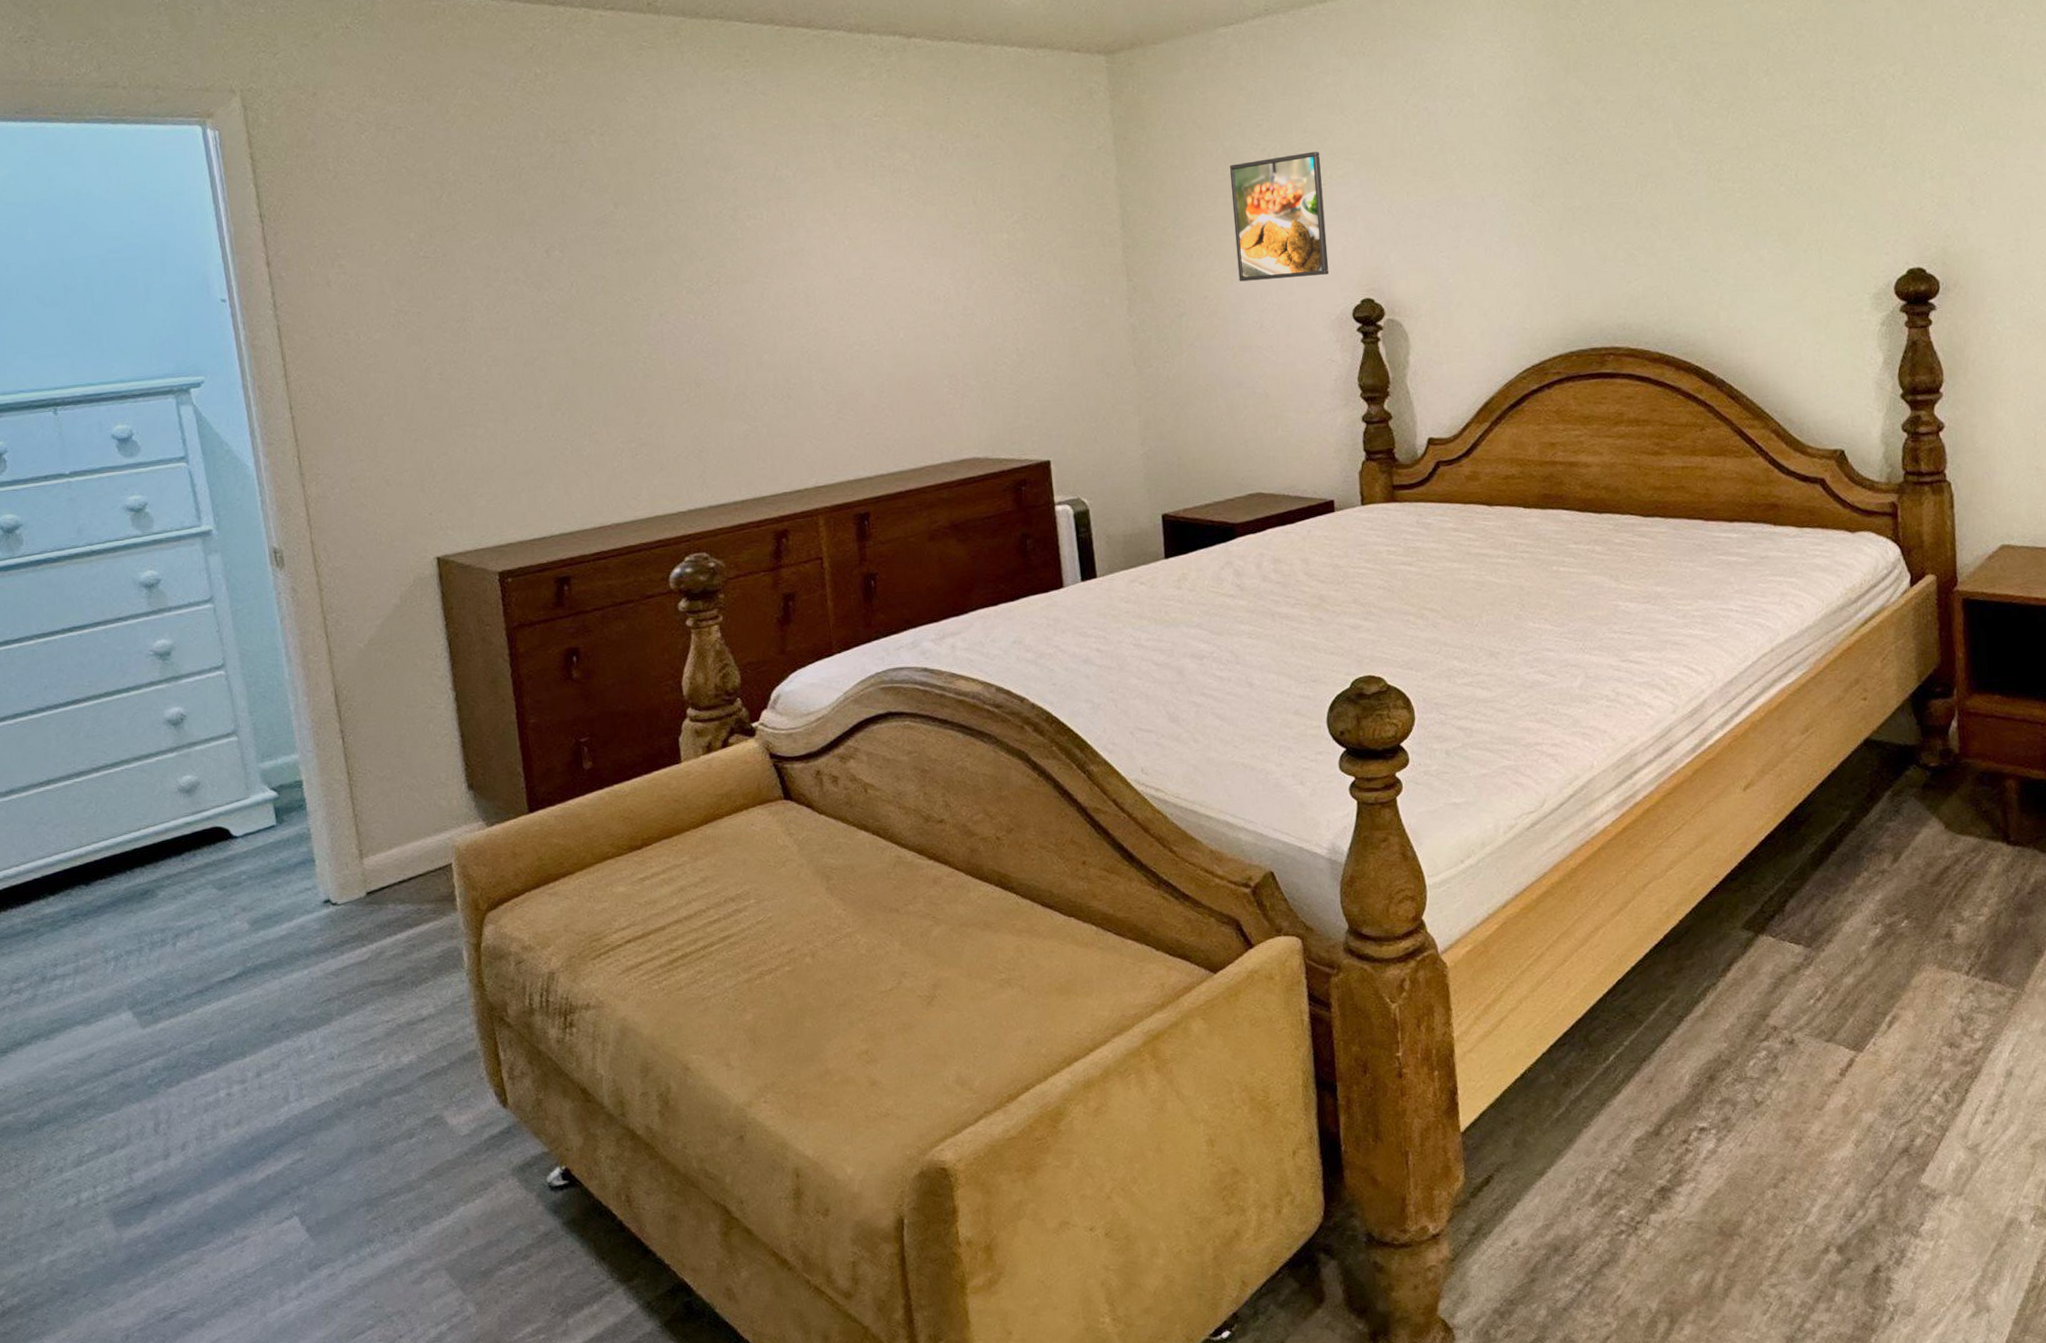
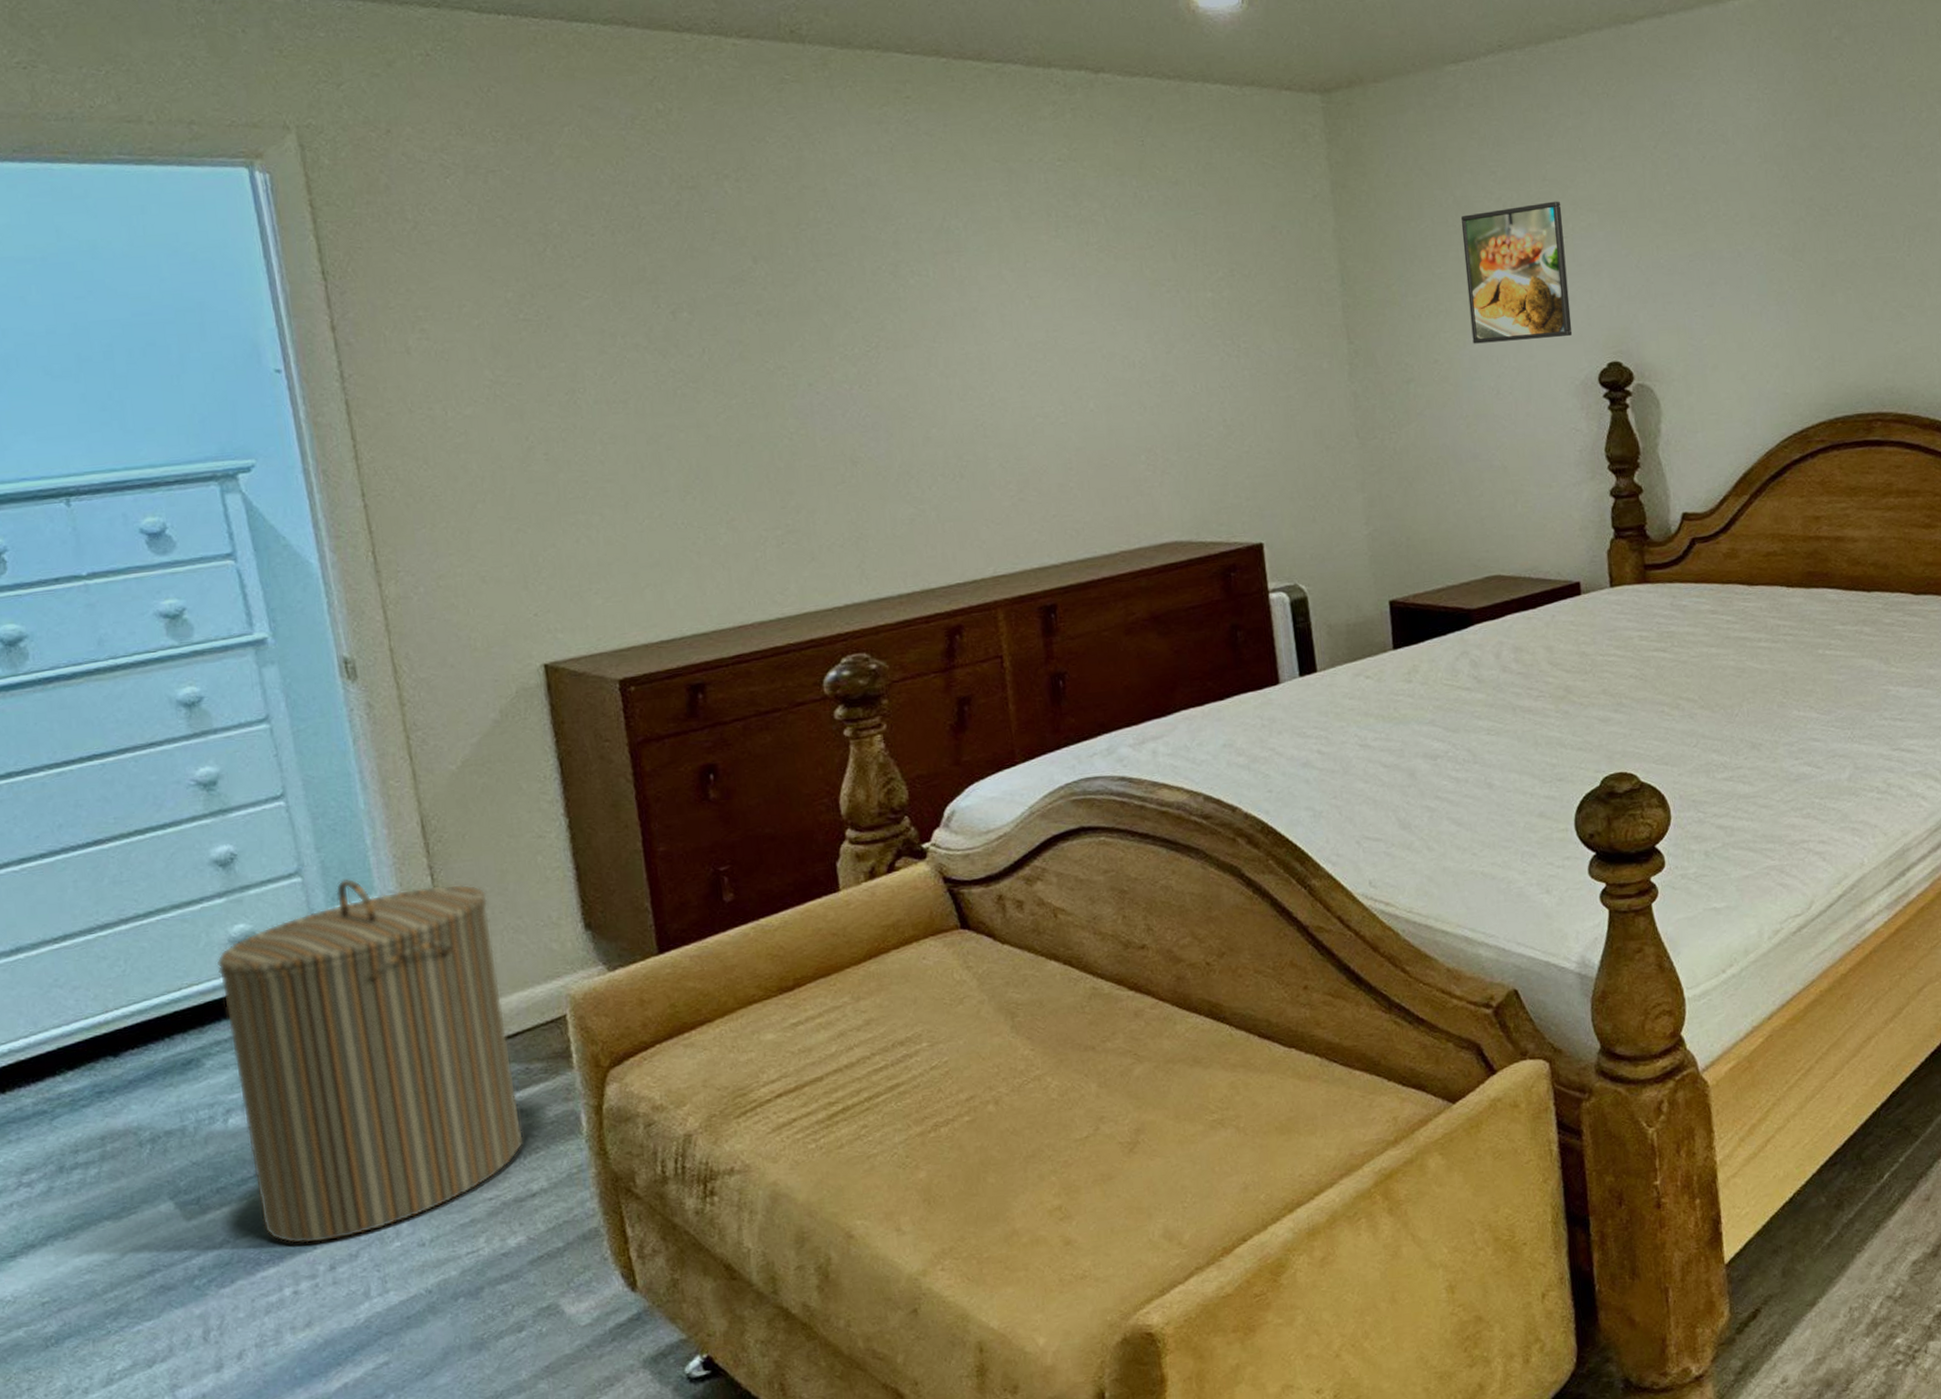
laundry hamper: none [169,739,415,1053] -> present [217,878,523,1244]

